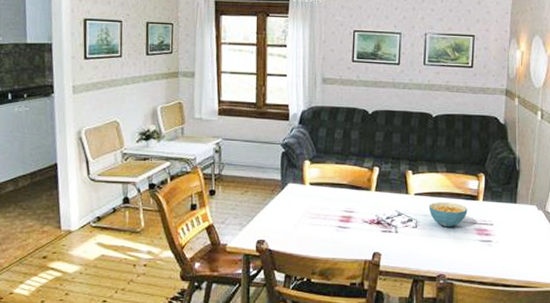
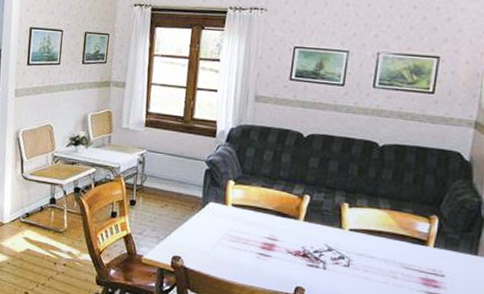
cereal bowl: present [428,202,468,228] -> none [365,241,414,272]

